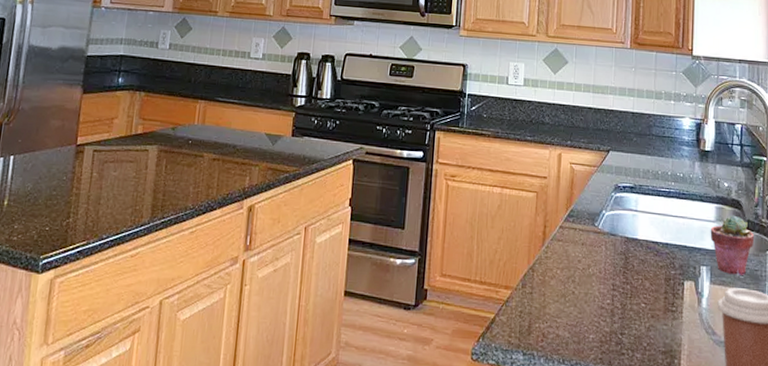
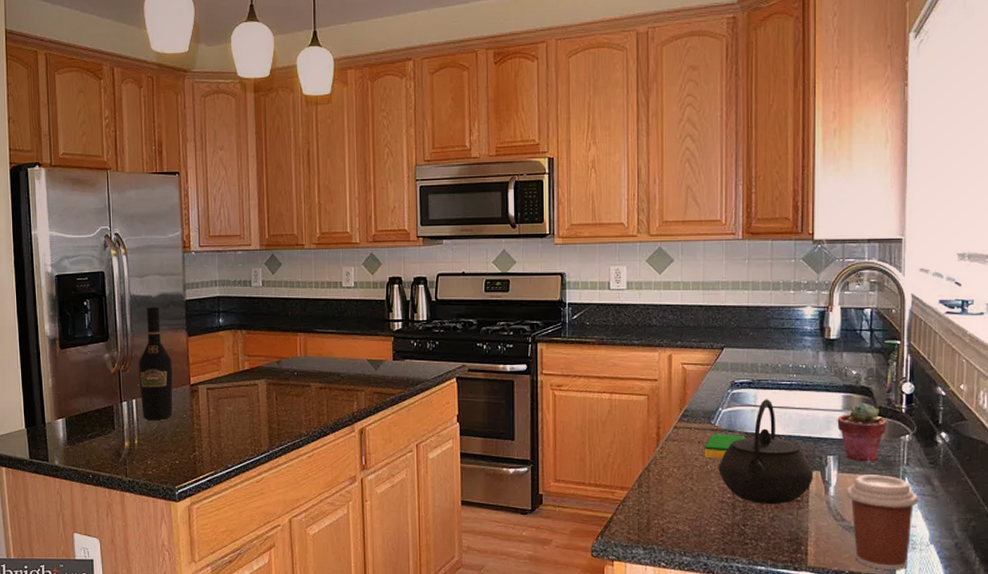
wine bottle: none [18,59,62,180] -> present [138,306,173,420]
dish sponge: none [586,236,627,263] -> present [704,434,746,459]
kettle: none [599,205,688,314] -> present [718,399,814,505]

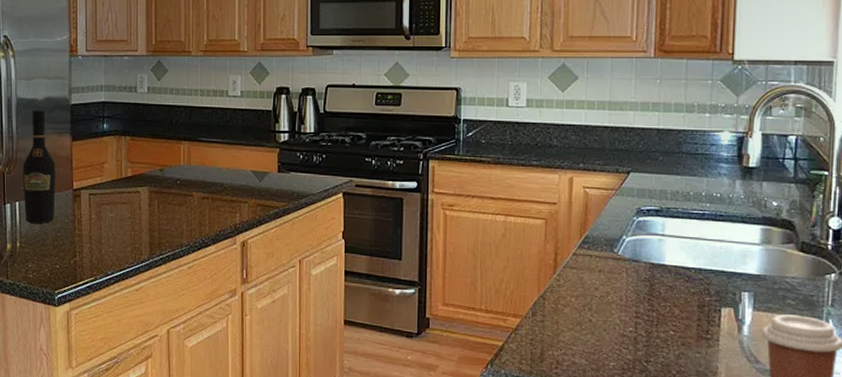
dish sponge: present [704,434,746,459] -> none [605,263,652,290]
kettle: present [718,399,814,505] -> none [620,228,726,342]
potted succulent: present [837,402,887,462] -> none [754,236,811,301]

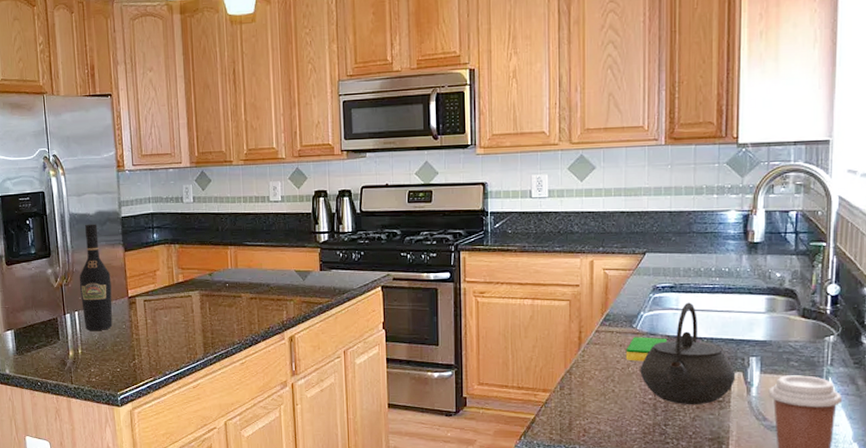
dish sponge: none [605,263,652,290] -> present [625,337,668,362]
kettle: none [620,228,726,342] -> present [640,302,736,405]

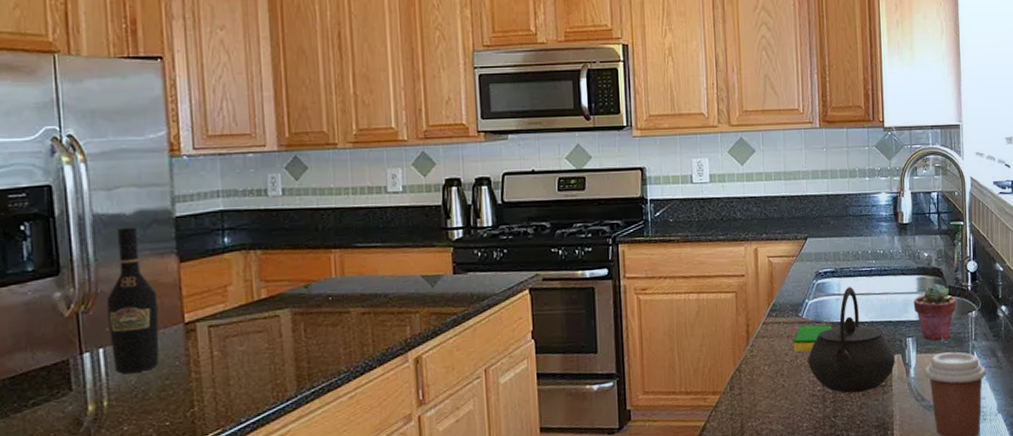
potted succulent: none [760,304,811,363] -> present [913,283,956,341]

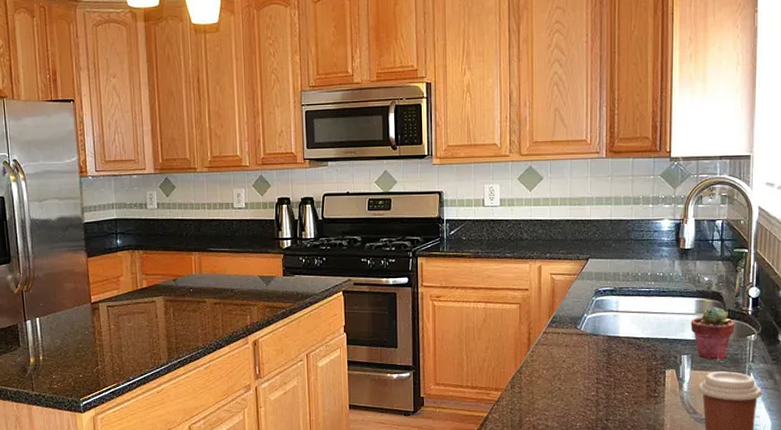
wine bottle: present [106,227,160,373] -> none [40,229,75,337]
dish sponge: present [793,325,832,353] -> none [571,337,609,361]
kettle: present [808,287,896,393] -> none [584,305,669,401]

